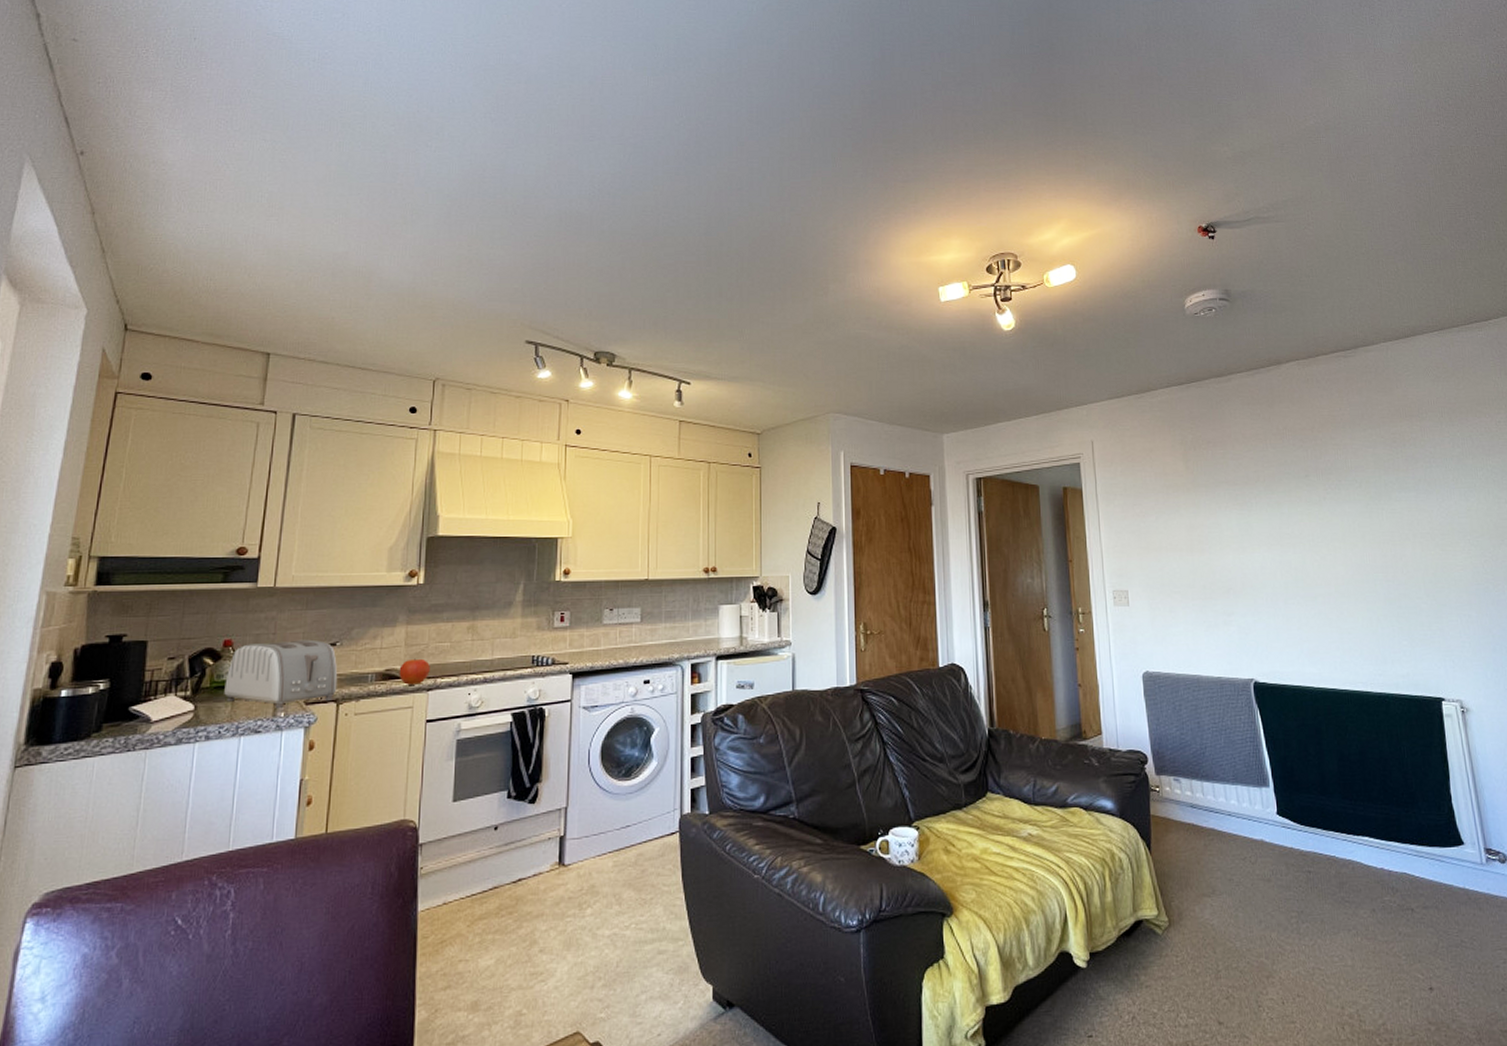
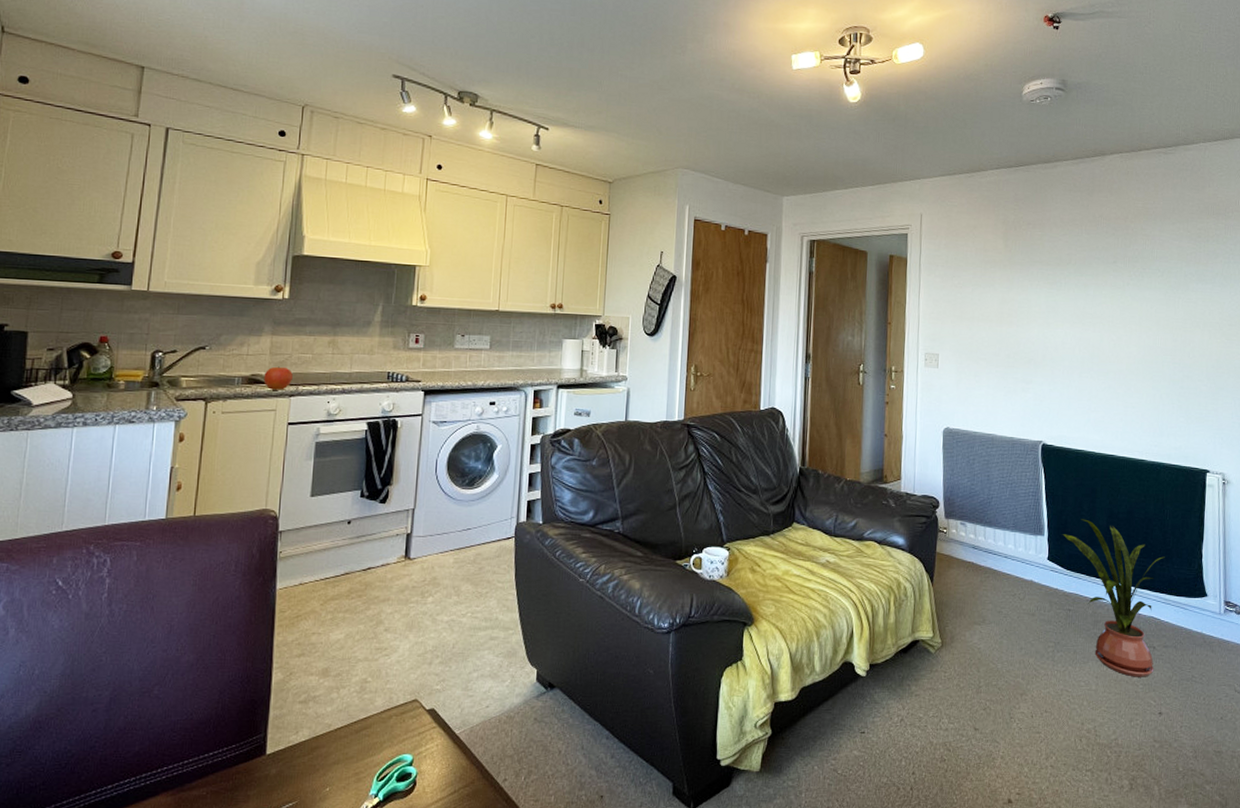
toaster: present [224,639,338,709] -> none [100,341,207,403]
house plant: none [1291,764,1417,947] -> present [1063,519,1165,677]

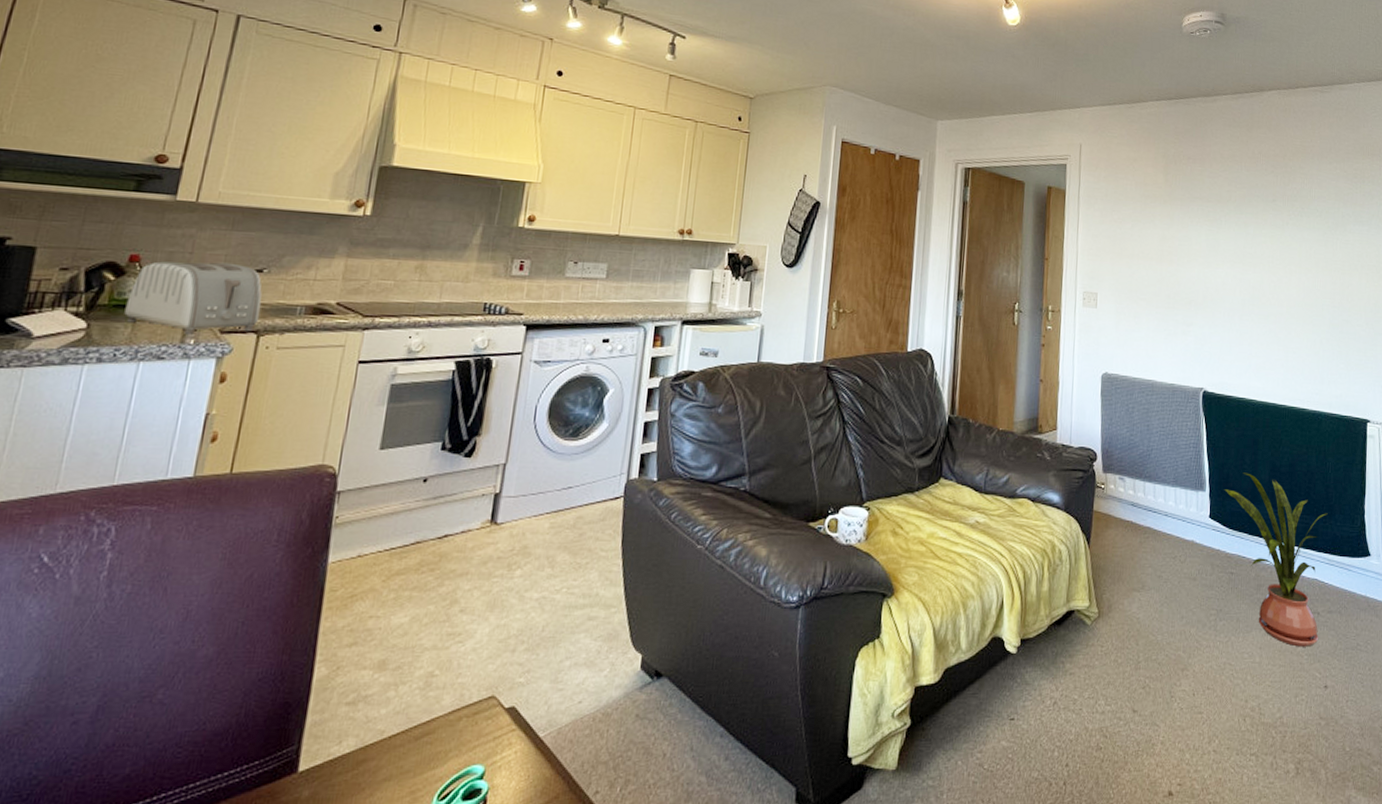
toaster: none [100,341,207,403] -> present [124,261,262,336]
fruit: present [263,366,293,390] -> none [332,294,369,323]

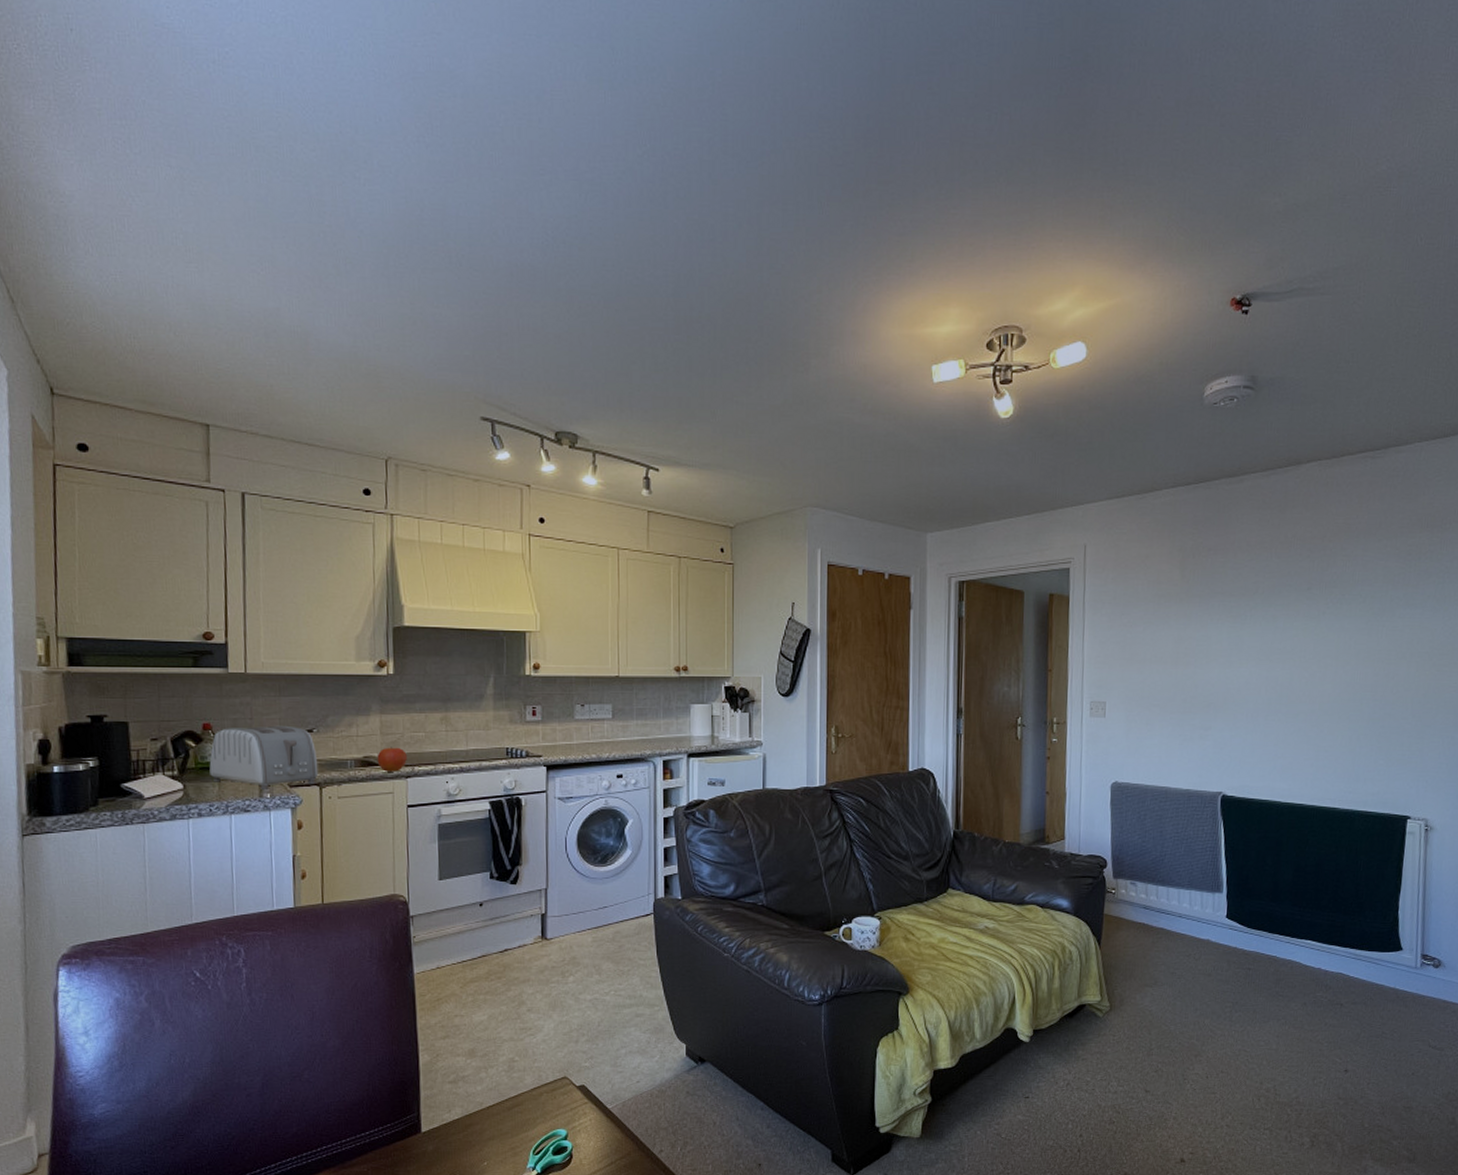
fruit: none [332,294,369,323] -> present [377,747,407,772]
house plant: present [1225,472,1328,647] -> none [1244,874,1357,1035]

